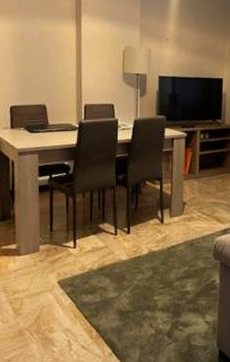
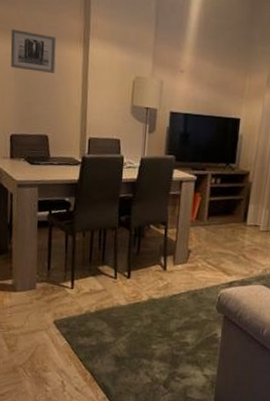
wall art: none [8,10,51,48] -> present [10,29,57,73]

